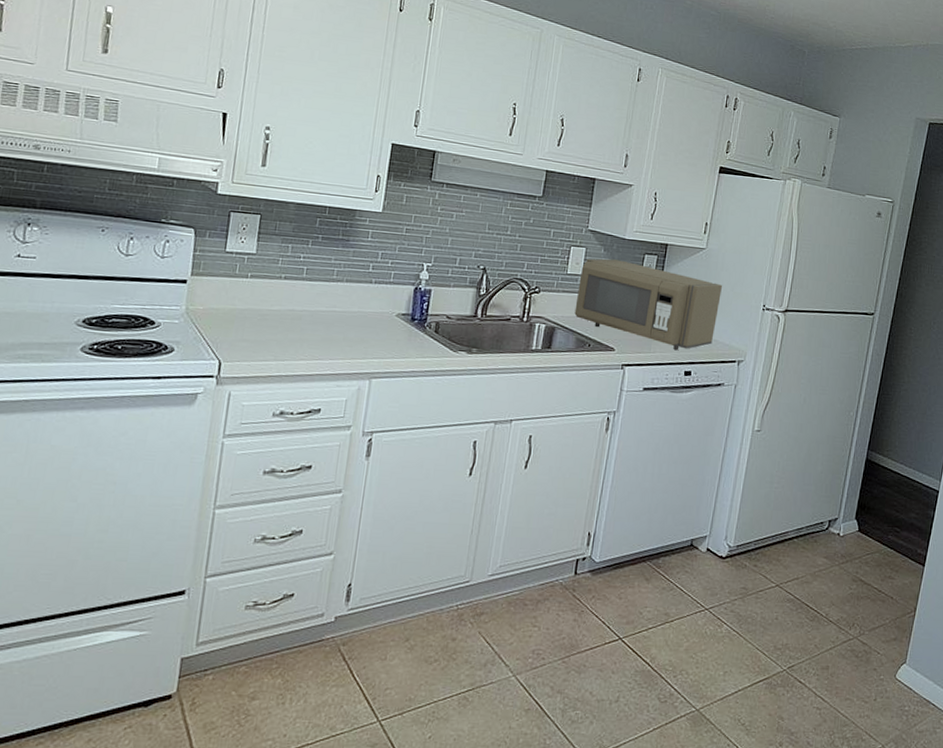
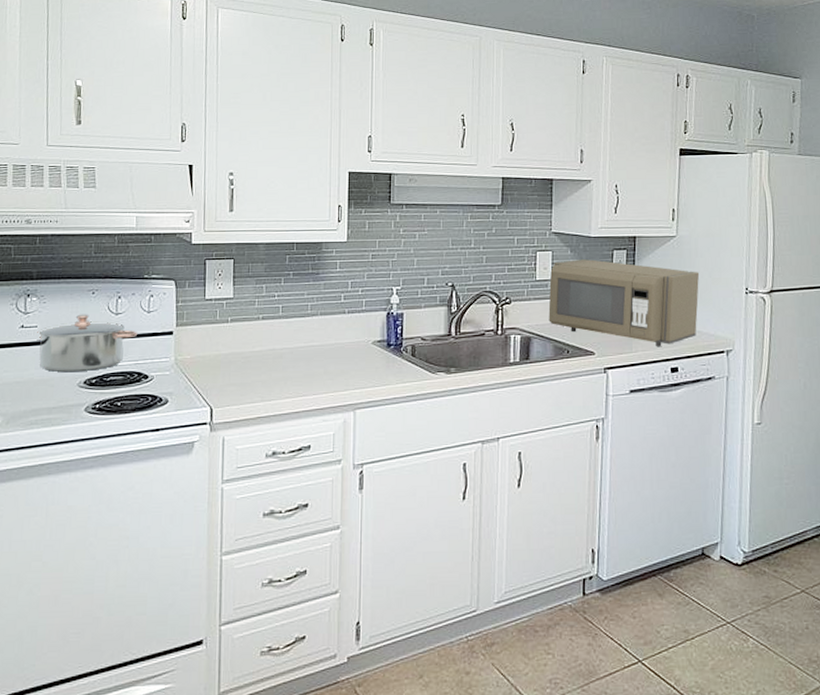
cooking pot: none [34,251,148,310] -> present [37,315,137,373]

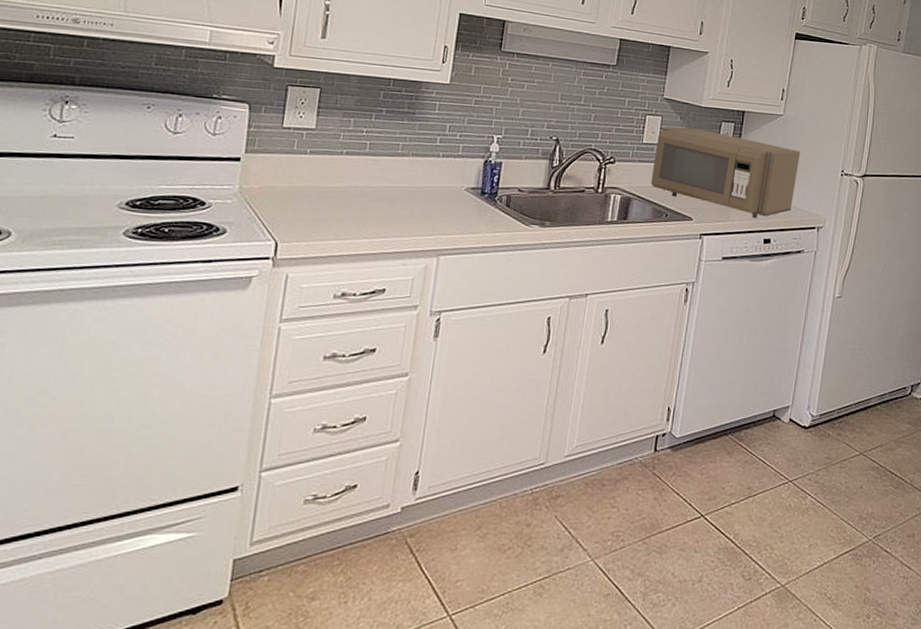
cooking pot: present [37,315,137,373] -> none [72,130,198,192]

